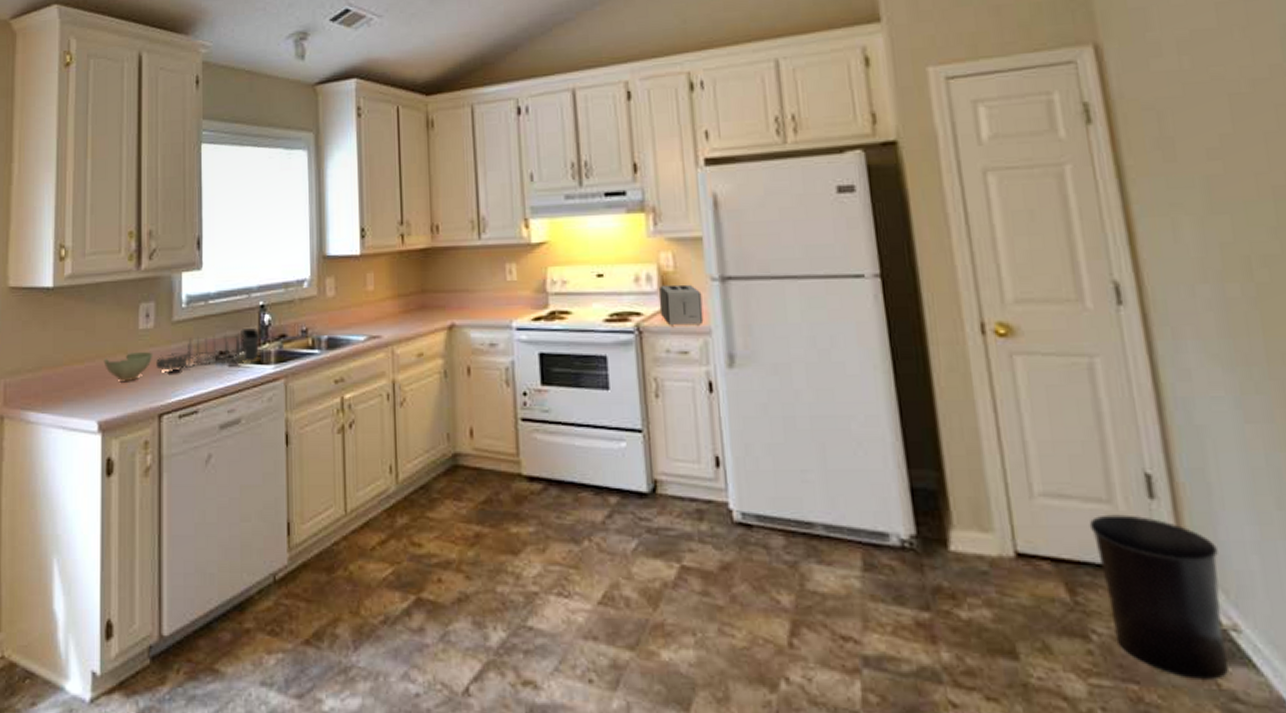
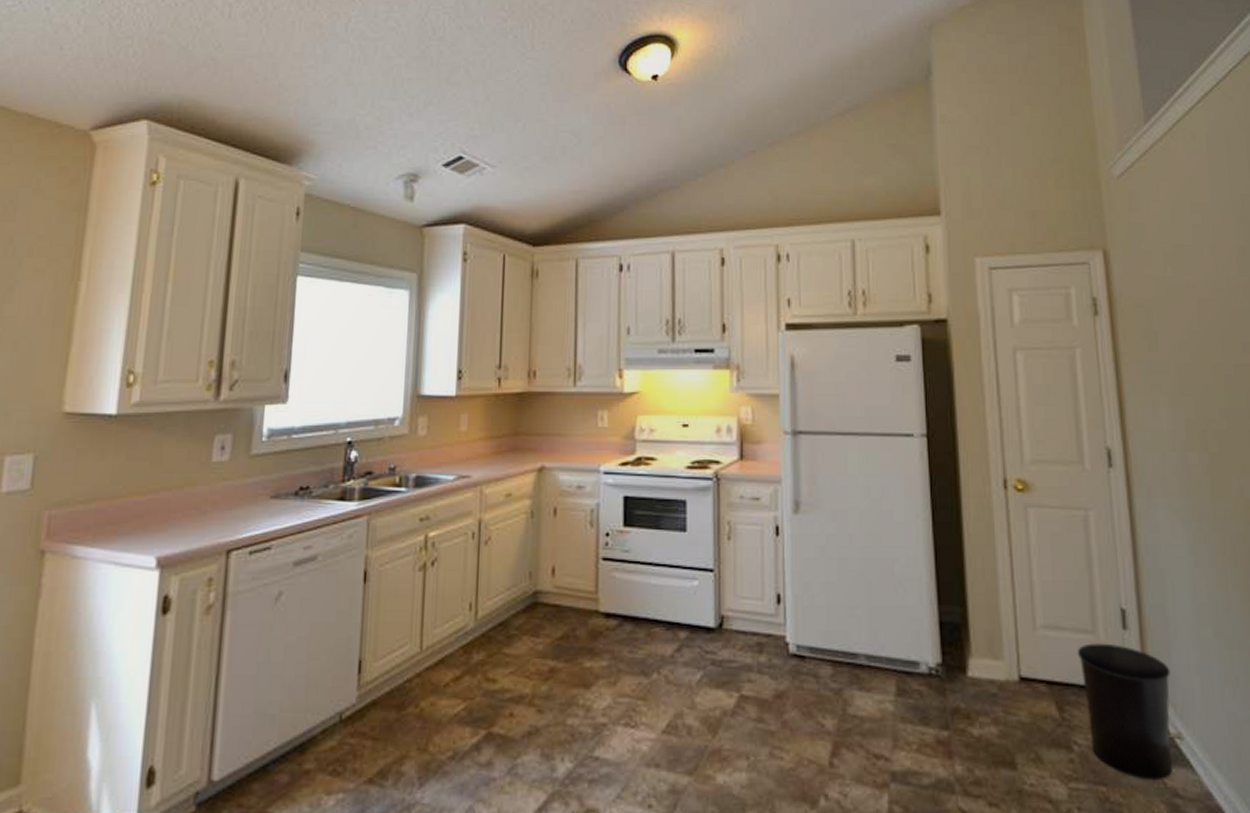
bowl: present [103,352,153,381] -> none [168,486,226,515]
dish rack: present [156,327,260,374] -> none [228,463,345,509]
toaster: present [659,284,704,327] -> none [738,436,775,476]

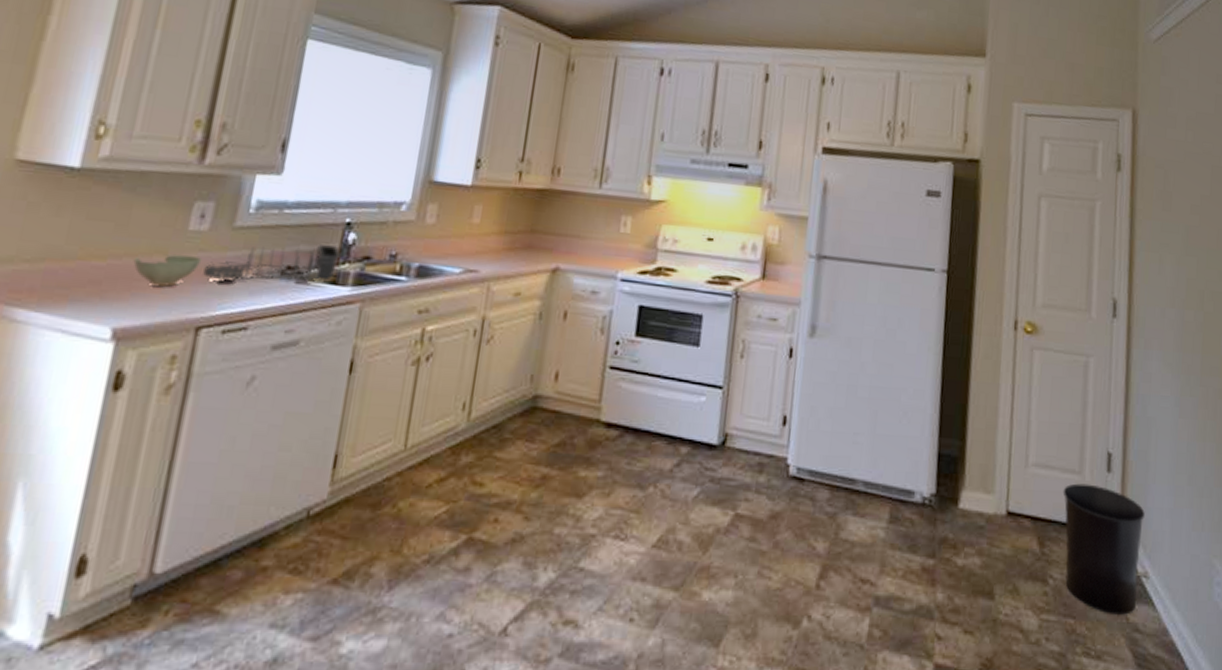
bowl: none [168,486,226,515] -> present [133,254,202,287]
dish rack: none [228,463,345,509] -> present [203,243,341,285]

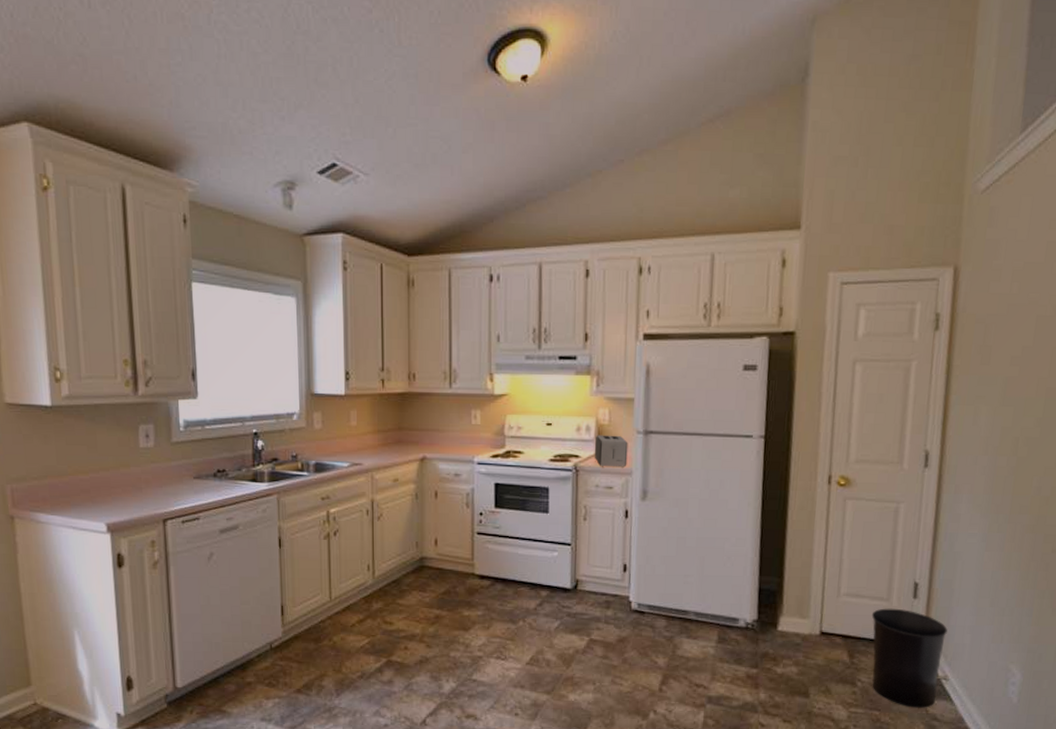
bowl: present [133,254,202,287] -> none [107,467,155,491]
dish rack: present [203,243,341,285] -> none [158,450,255,487]
toaster: none [759,255,798,298] -> present [595,435,628,469]

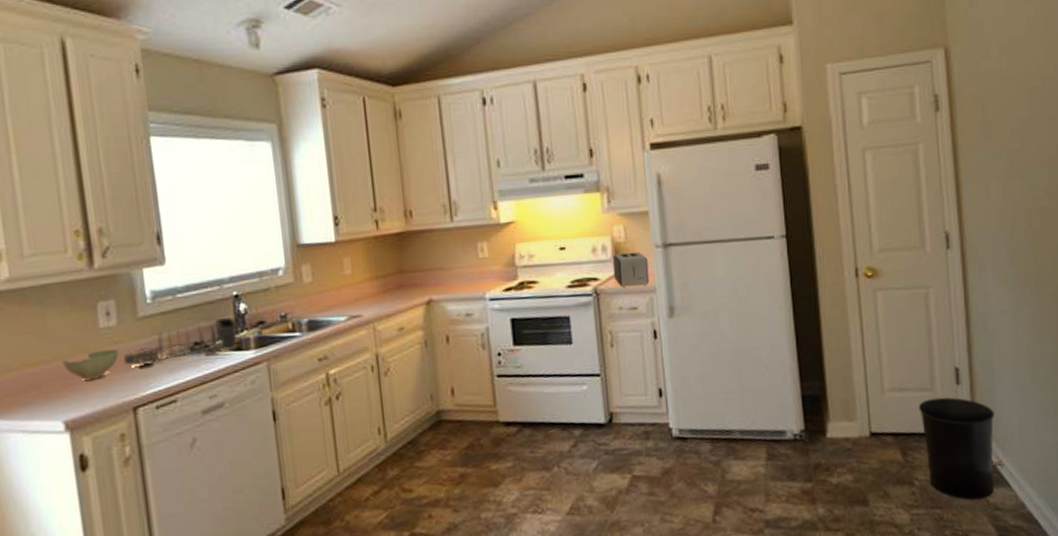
bowl: none [107,467,155,491] -> present [61,349,120,380]
dish rack: none [158,450,255,487] -> present [123,317,238,368]

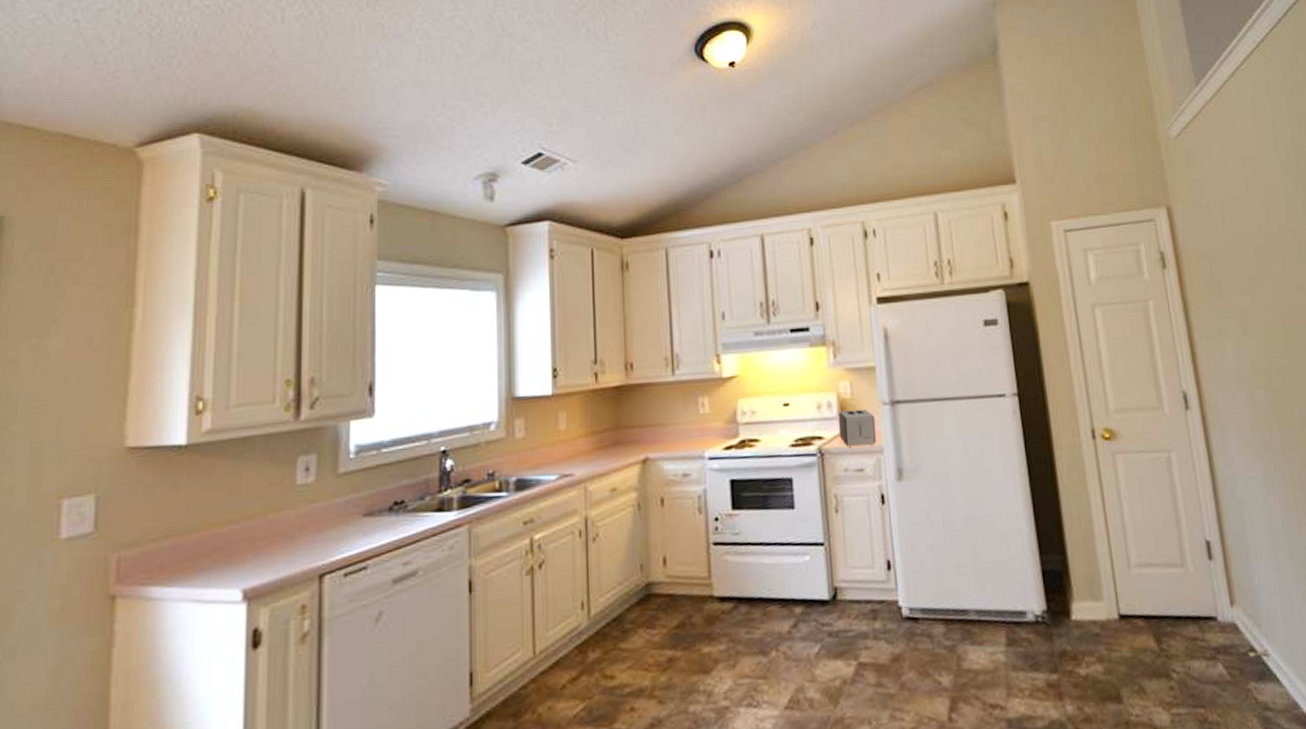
bowl: present [61,349,120,380] -> none [251,508,314,543]
dish rack: present [123,317,238,368] -> none [317,475,441,530]
waste bin: present [918,397,994,500] -> none [1169,574,1262,697]

